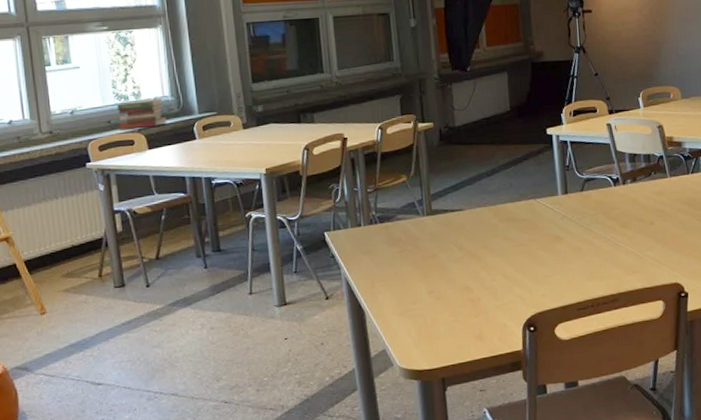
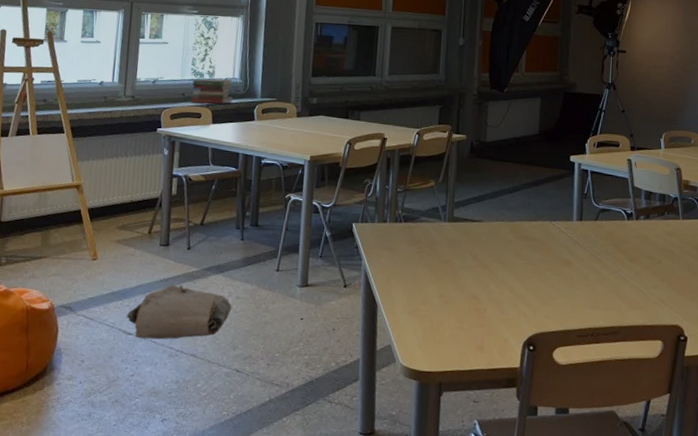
bag: none [91,325,208,387] -> present [126,284,232,340]

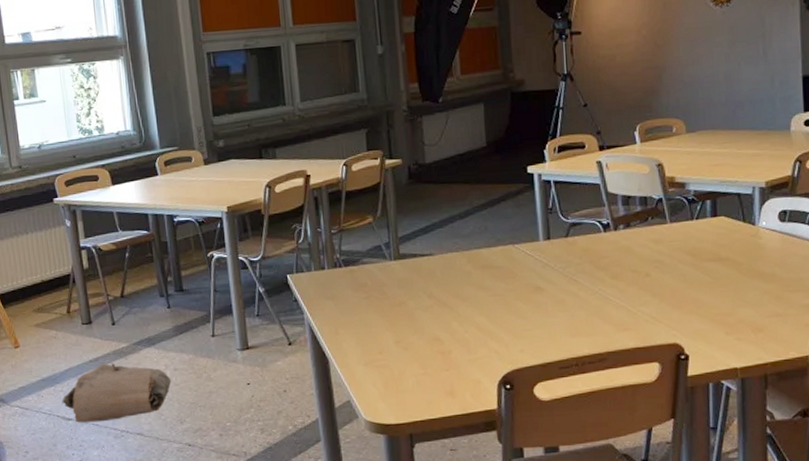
books: present [191,78,233,104] -> none [82,132,130,165]

